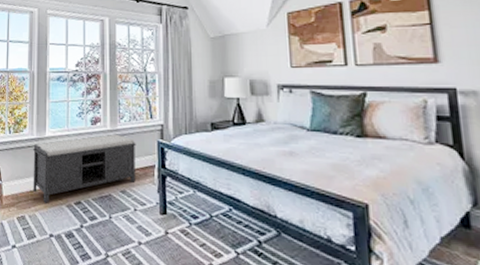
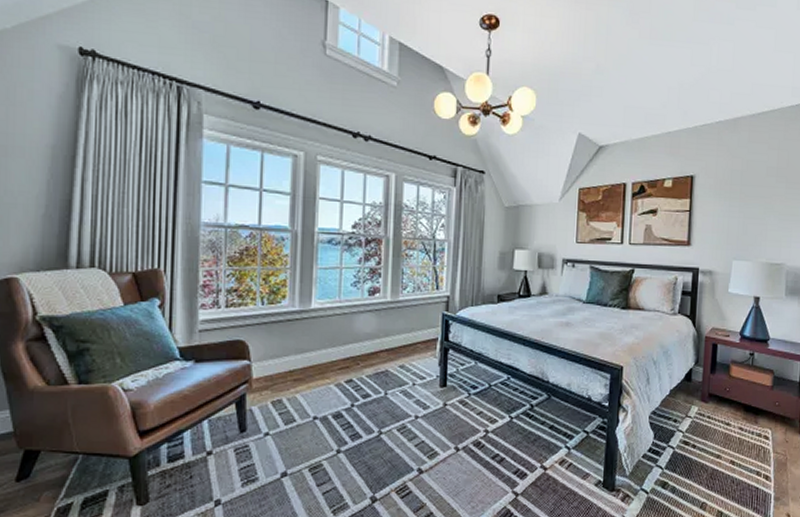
bench: present [32,134,136,203] -> none [293,305,419,384]

